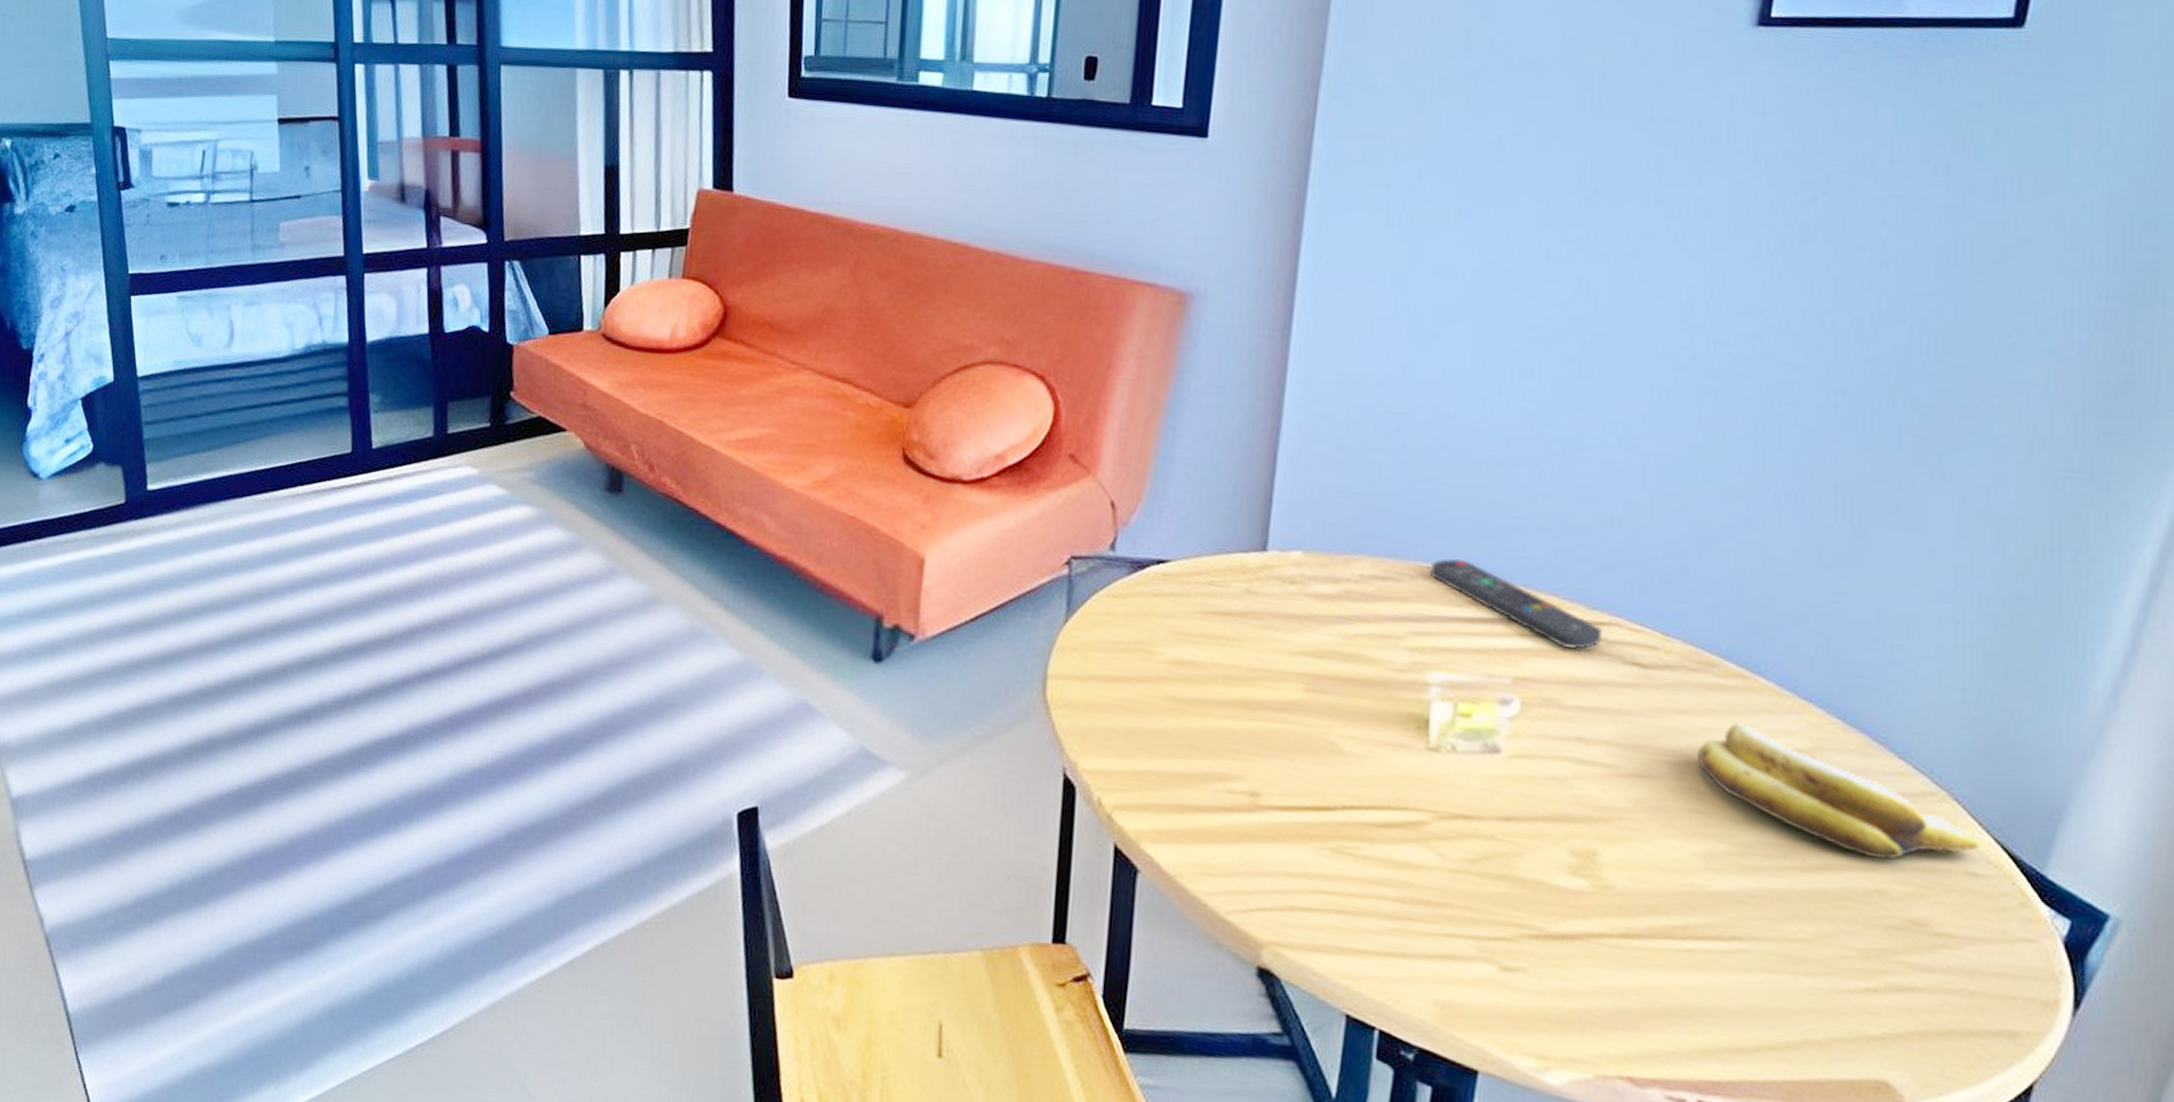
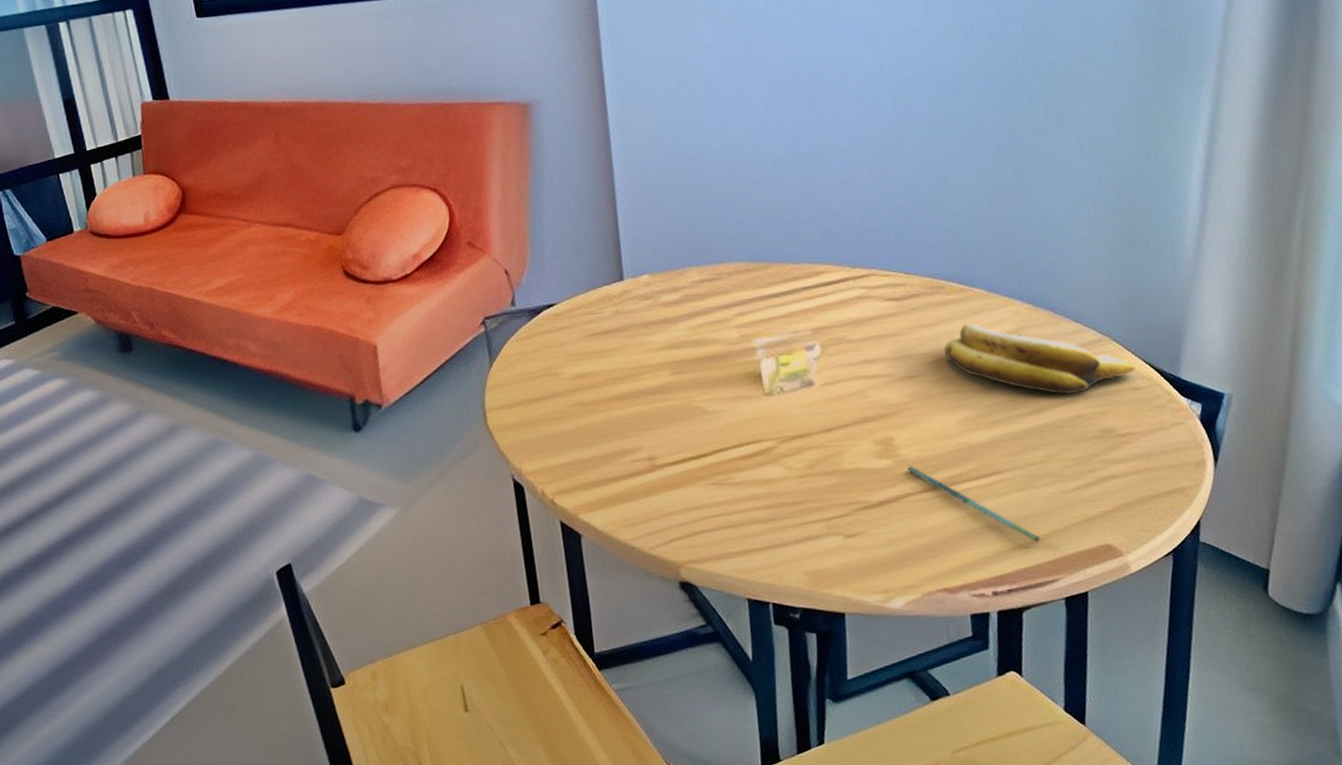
remote control: present [1431,557,1602,650] -> none [740,254,865,300]
pen: none [1609,895,1785,1051] -> present [907,465,1041,543]

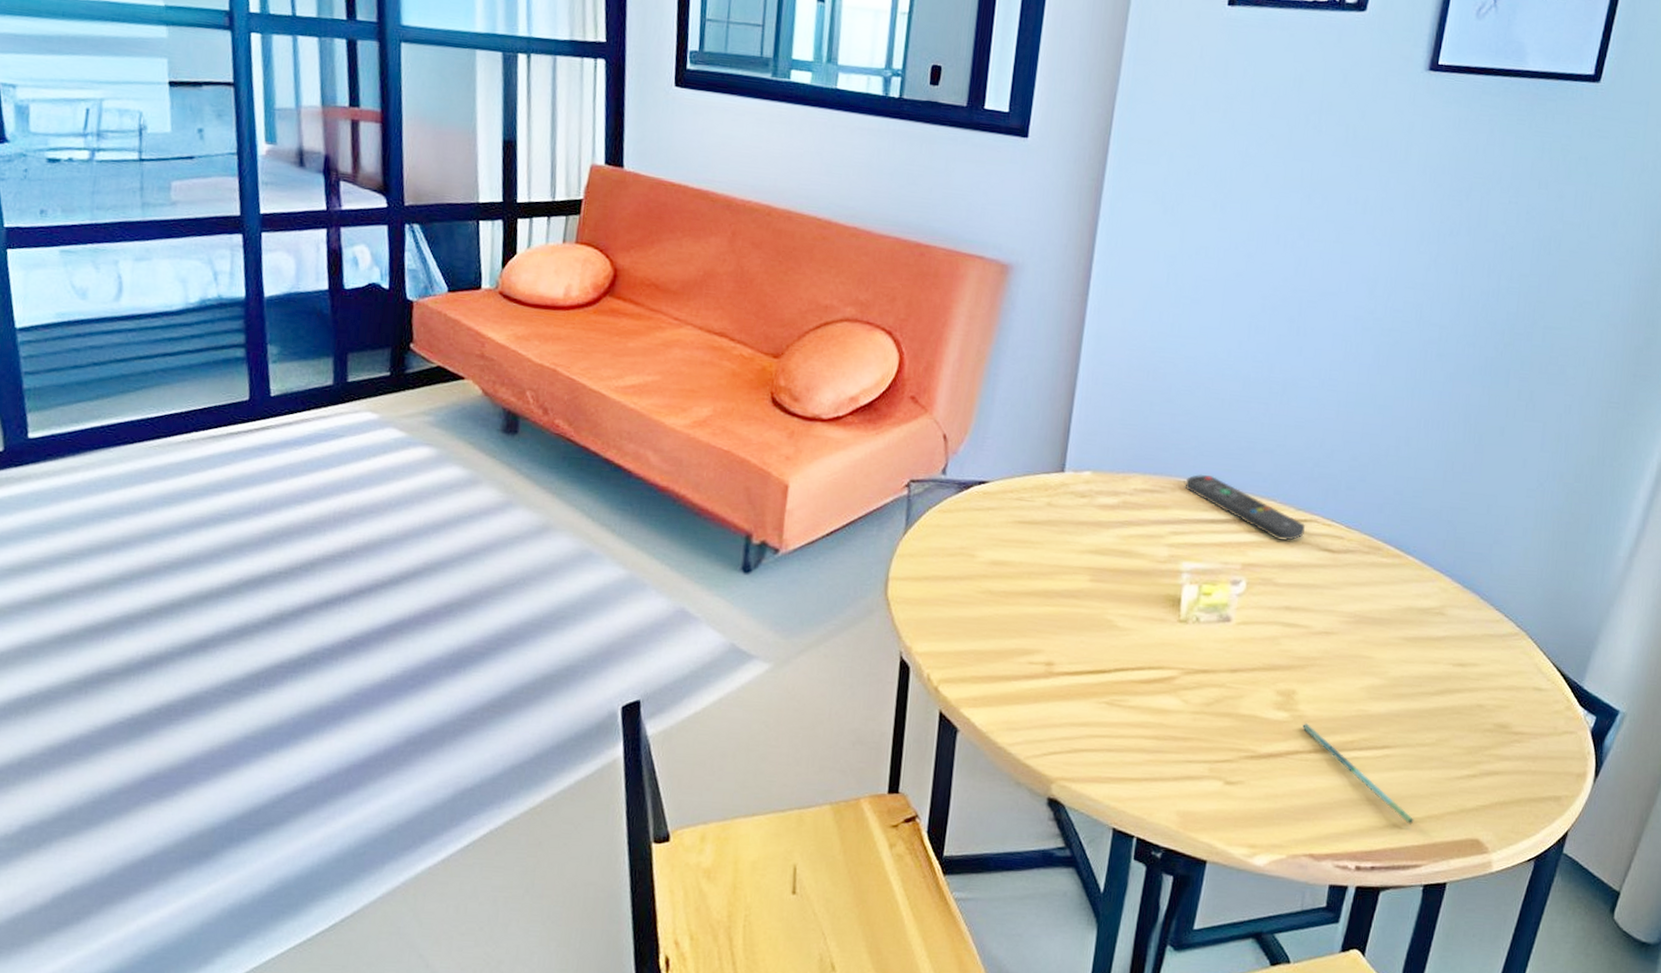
remote control: none [740,254,865,300] -> present [1186,474,1305,541]
banana: present [944,323,1136,395] -> none [1365,590,1544,683]

